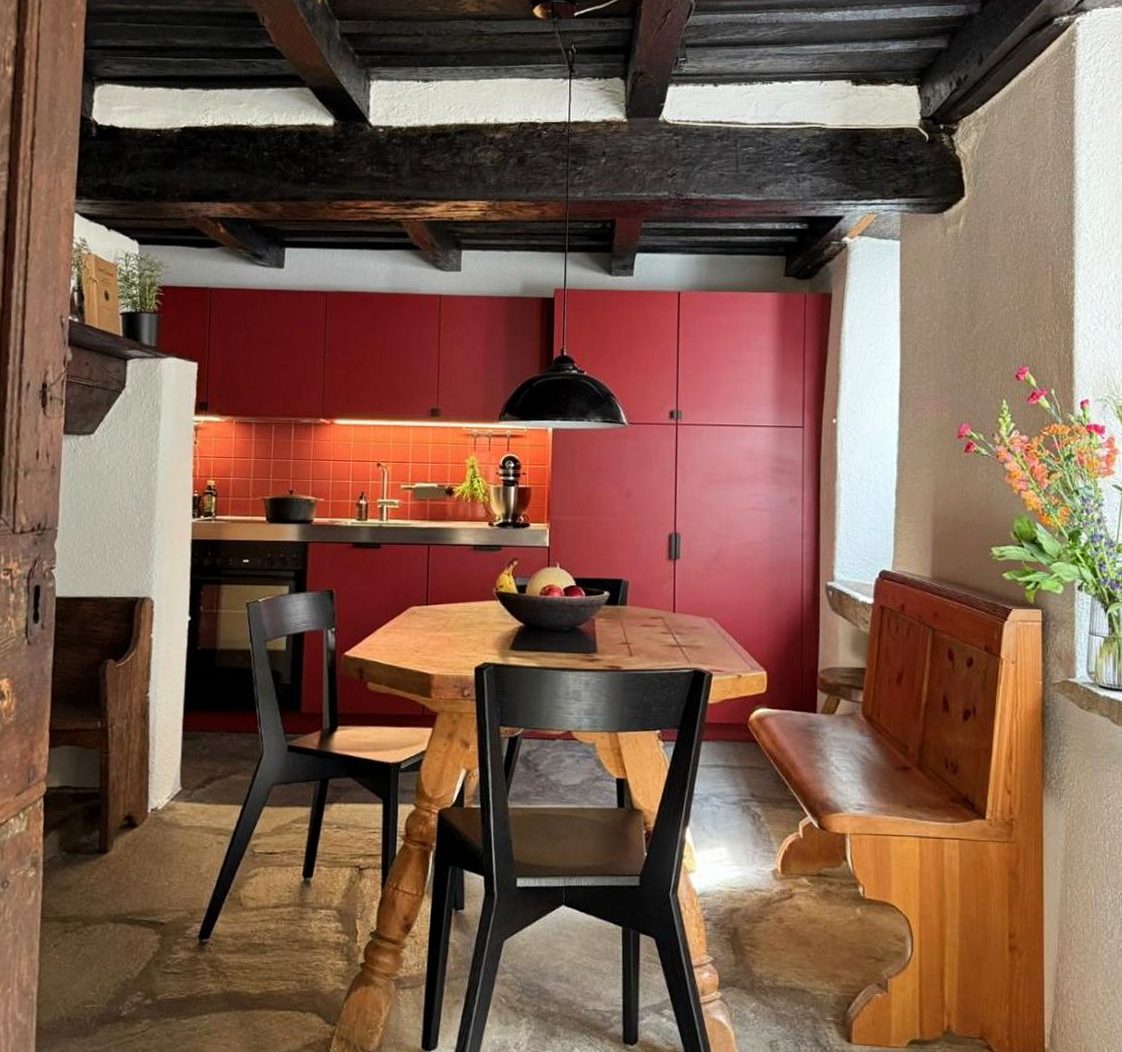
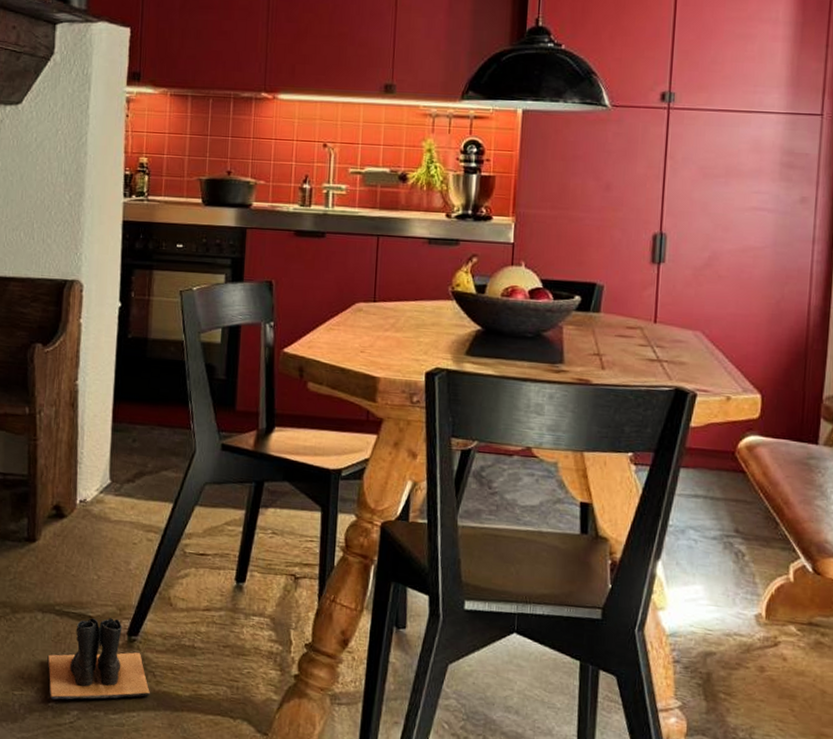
boots: none [119,923,223,1011] -> present [47,618,151,700]

